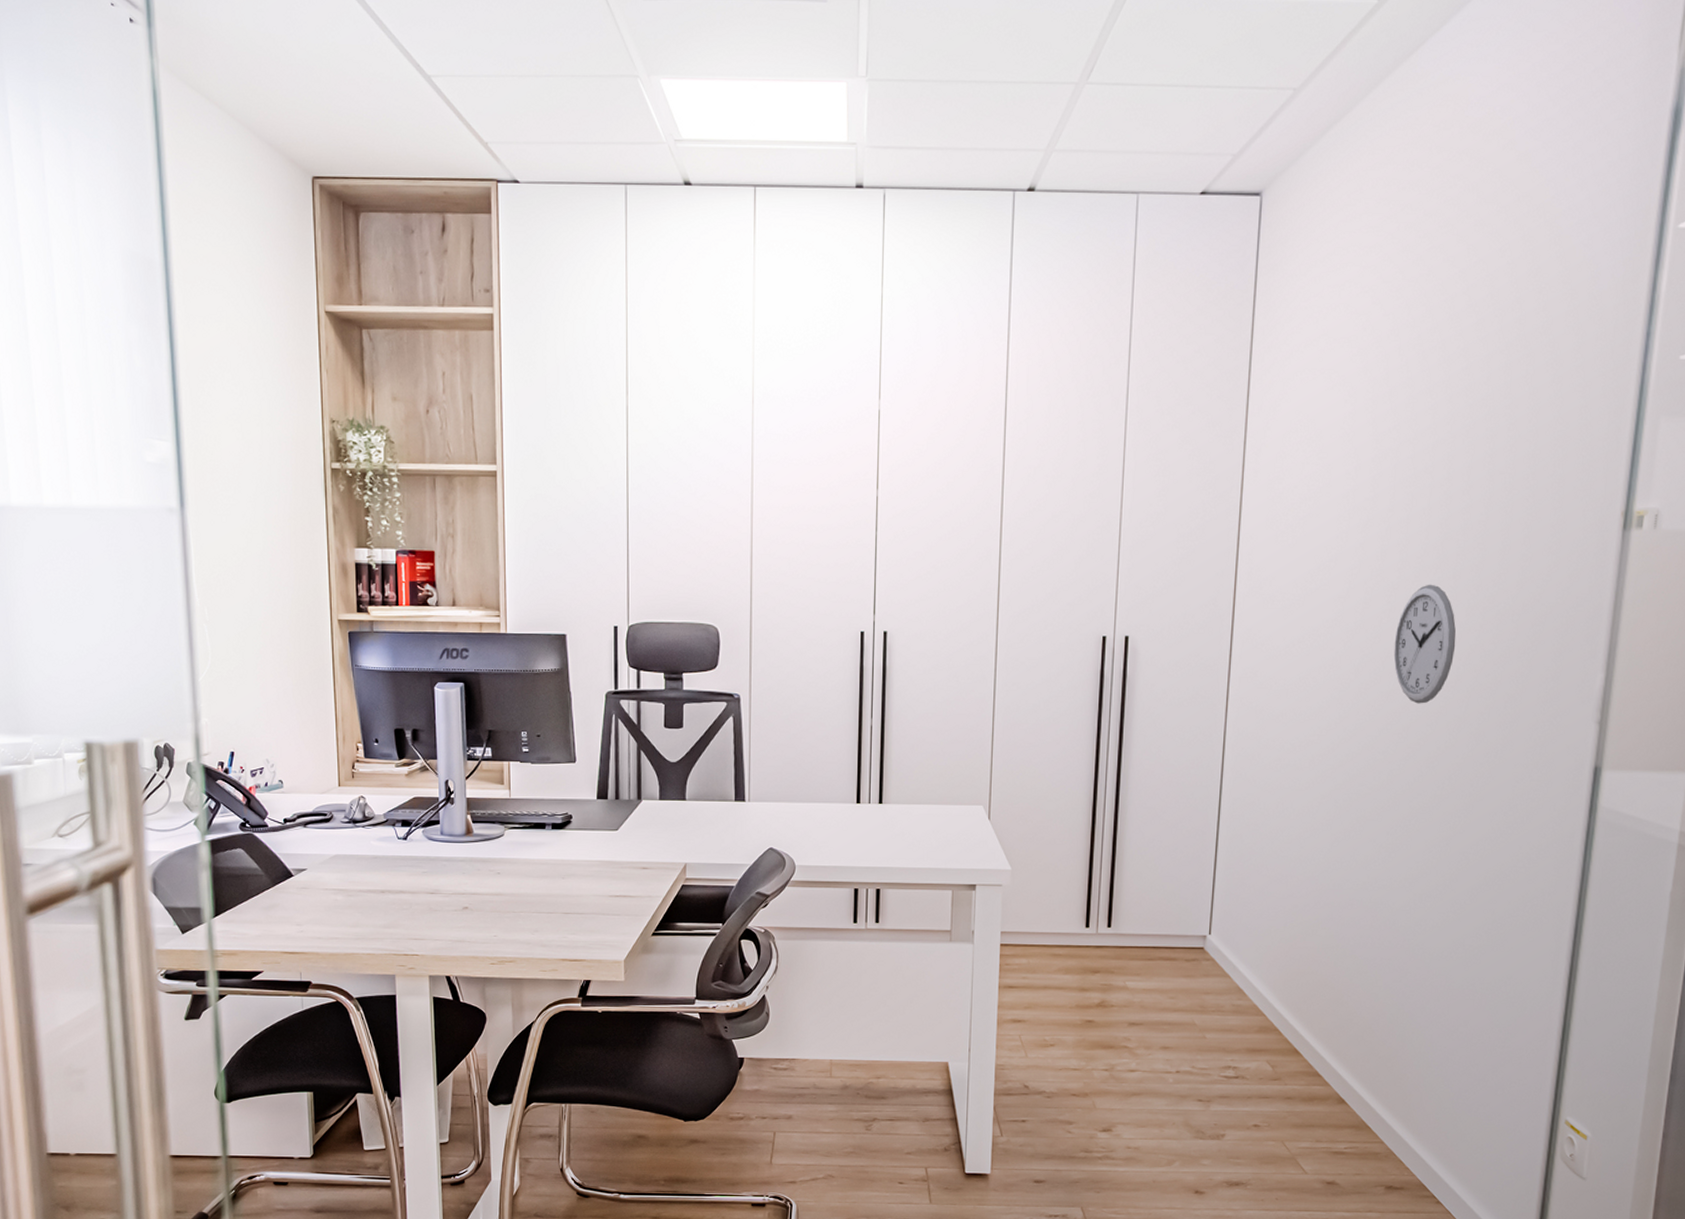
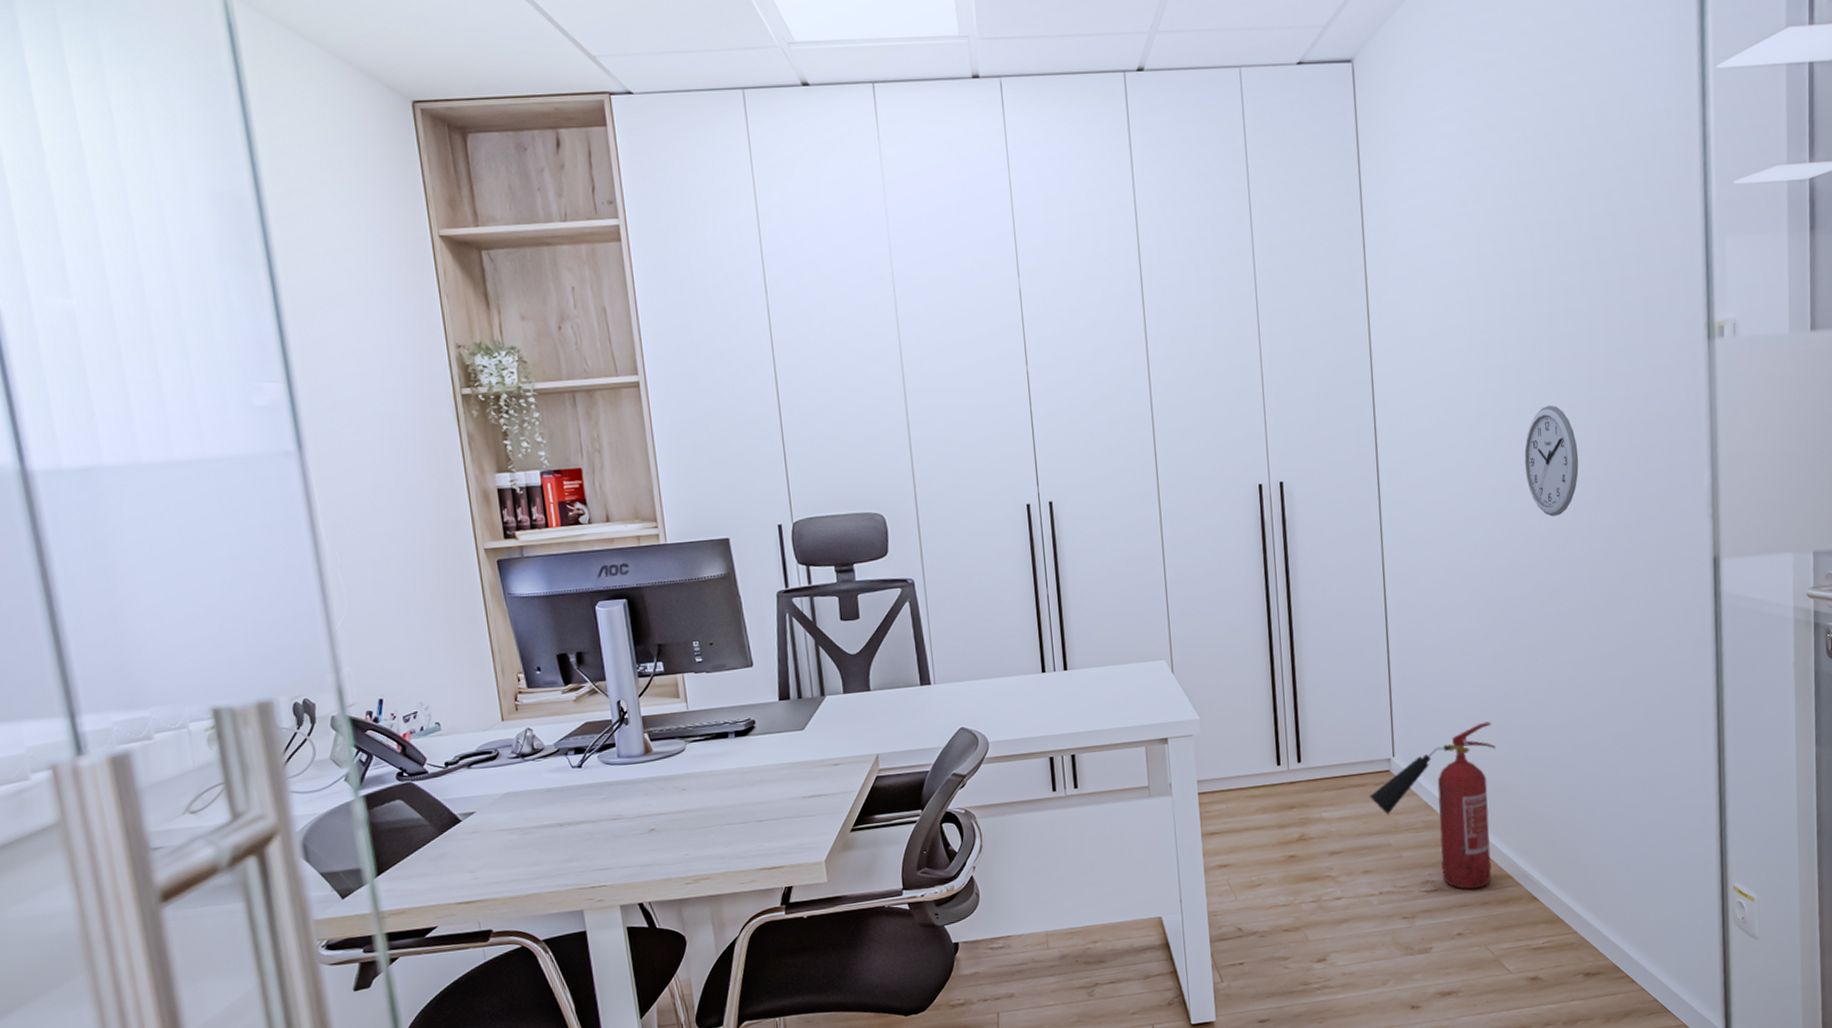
fire extinguisher: none [1178,911,1322,1082] -> present [1368,721,1497,890]

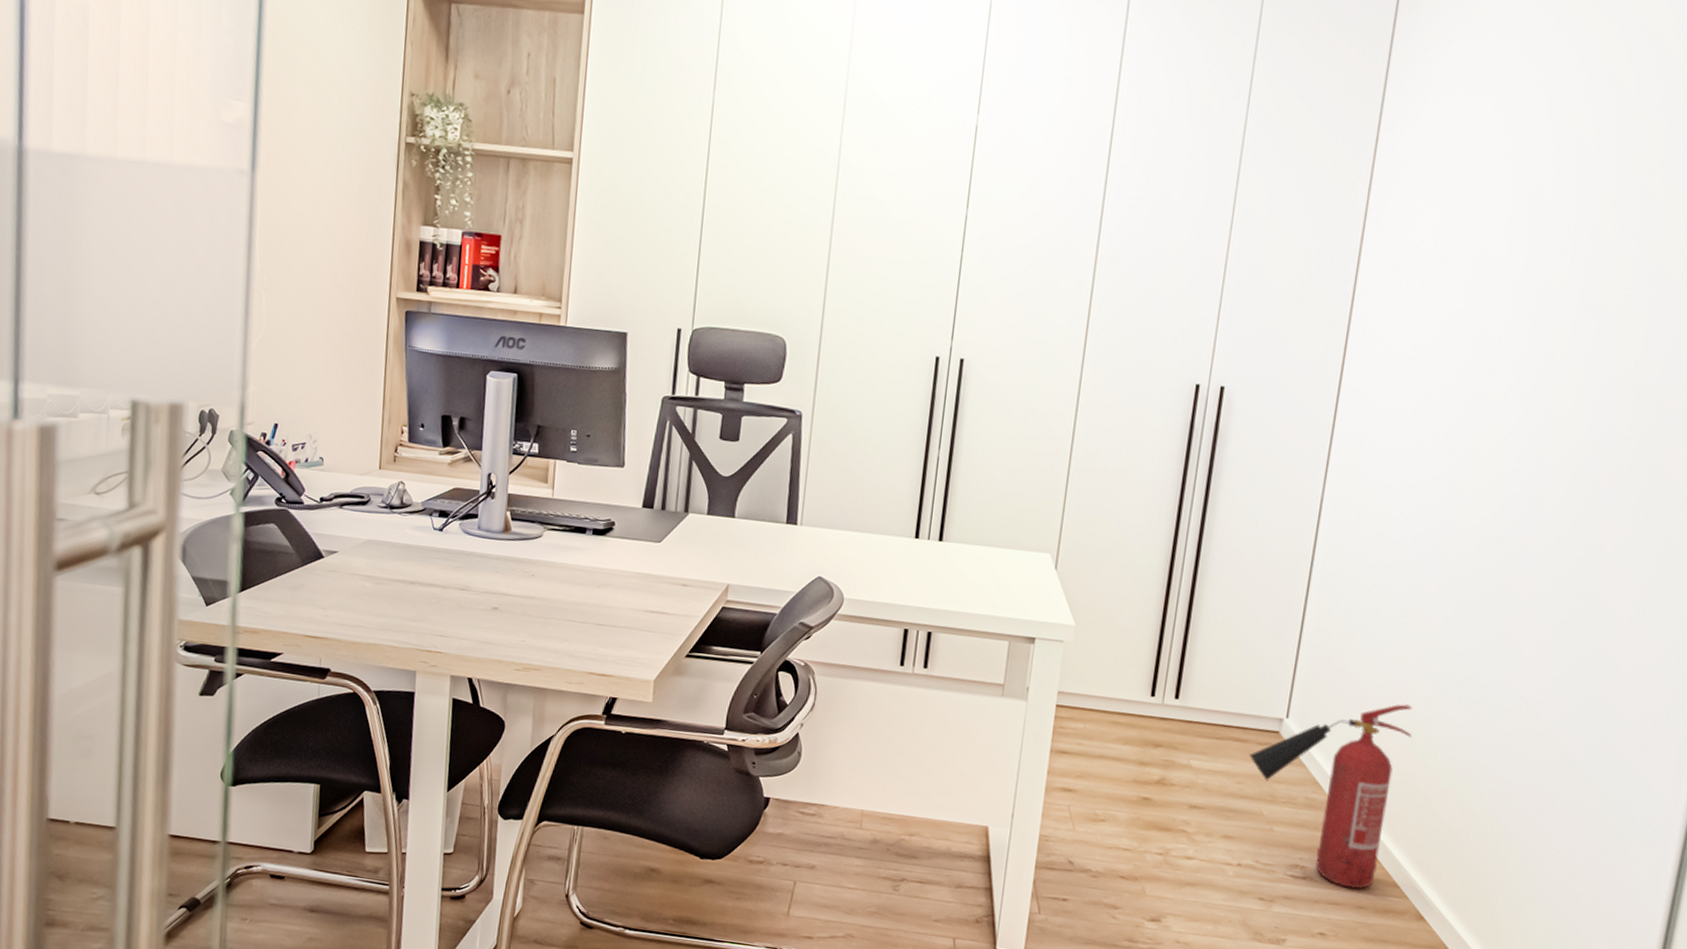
wall clock: present [1524,405,1579,517] -> none [1517,358,1590,489]

